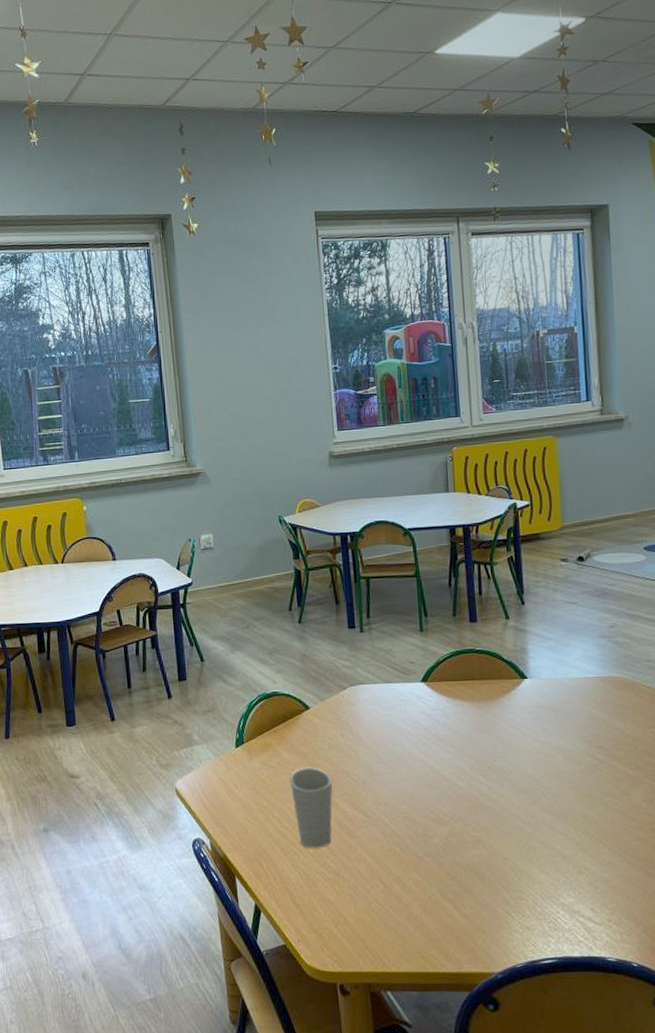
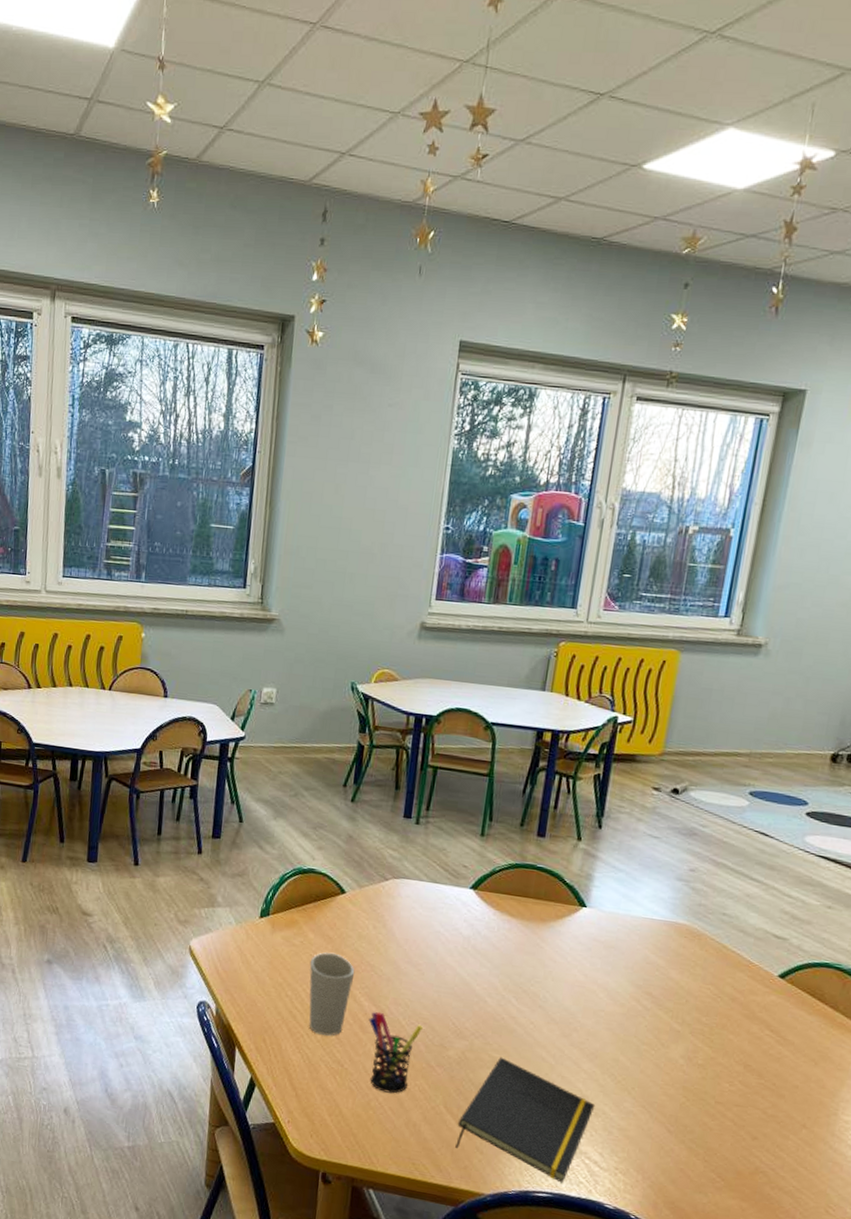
pen holder: none [354,815,405,892] -> present [368,1011,423,1094]
notepad: none [455,835,577,946] -> present [455,1057,595,1183]

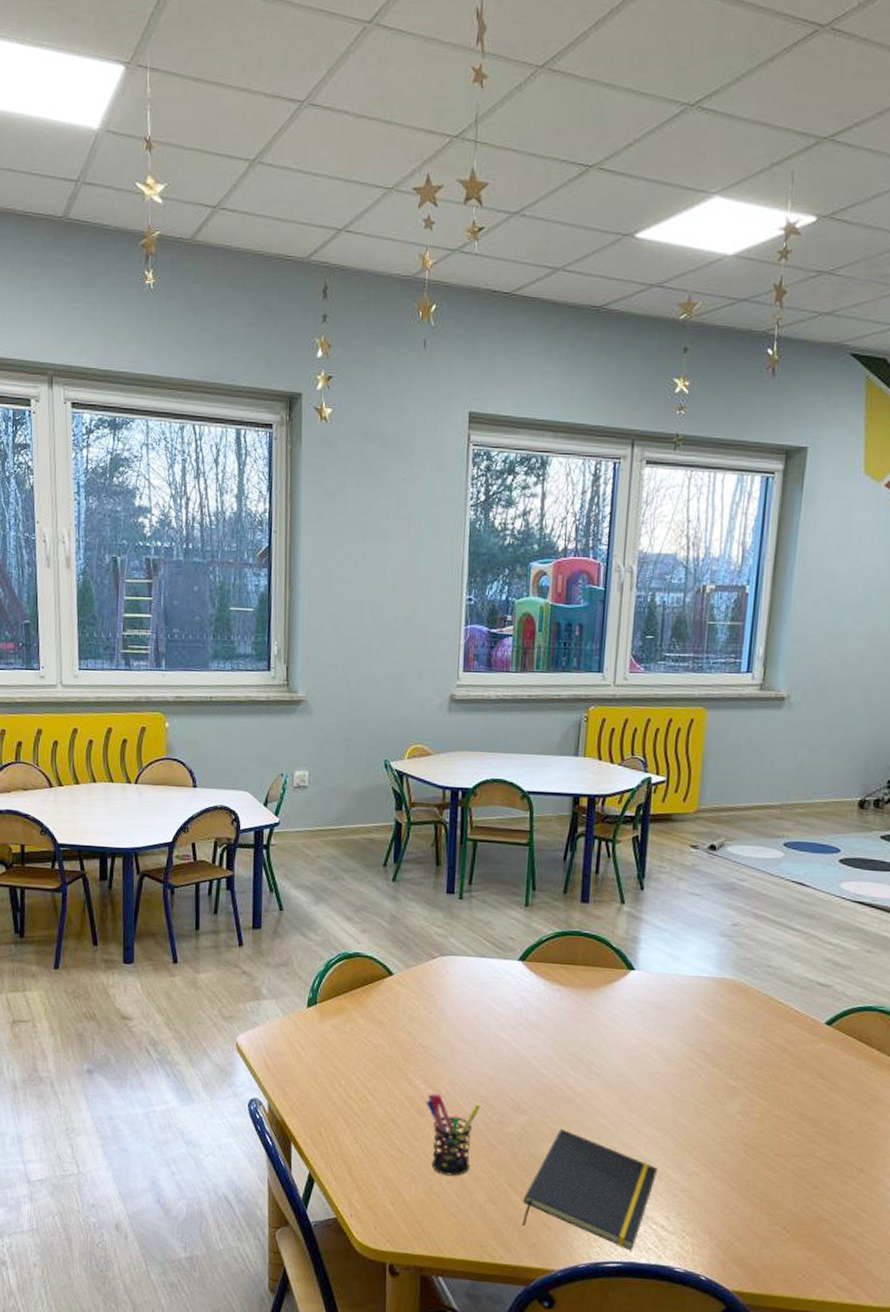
cup: present [309,952,355,1036] -> none [361,1037,408,1123]

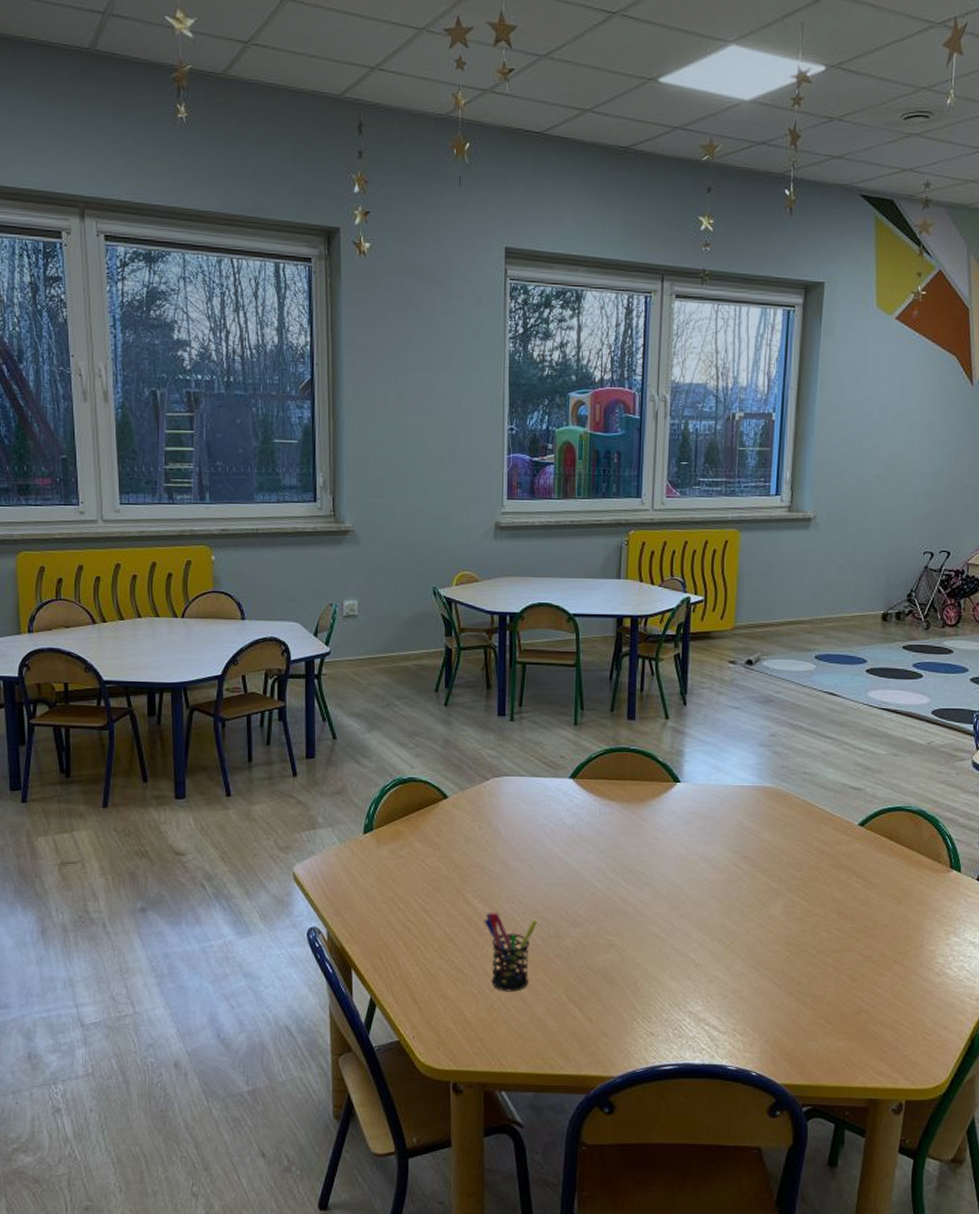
notepad: present [522,1128,658,1251] -> none [581,939,709,1053]

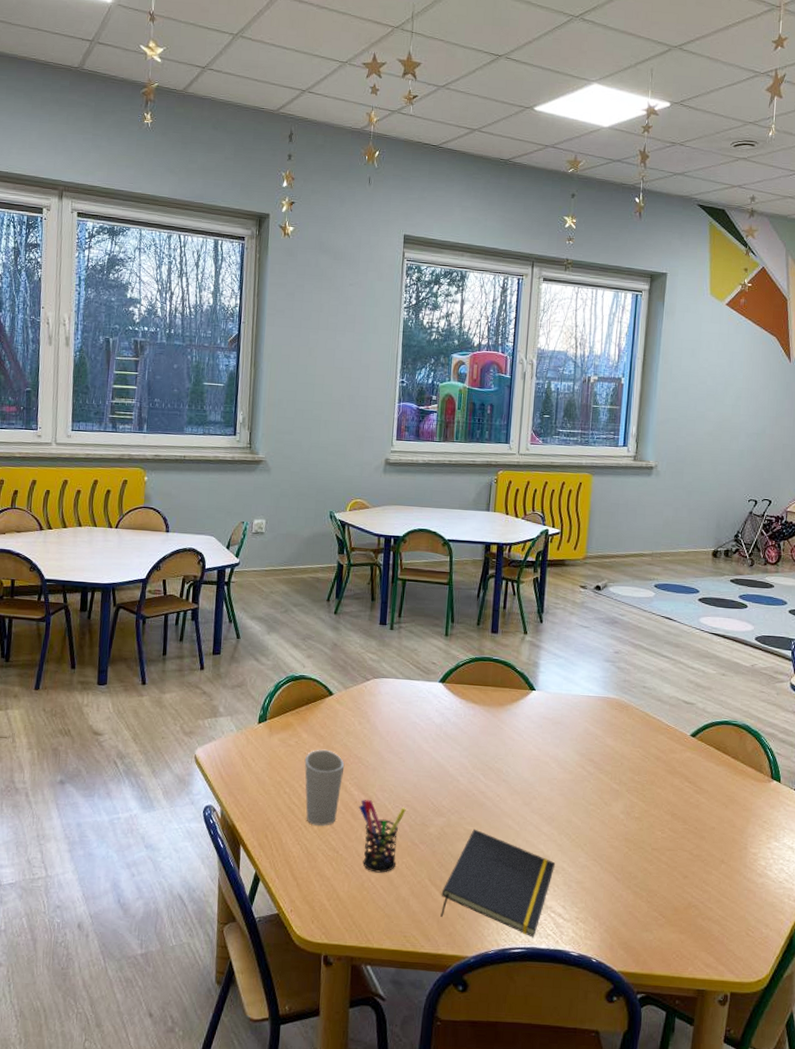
cup: none [419,860,465,943] -> present [304,750,345,826]
notepad: none [581,939,709,1053] -> present [440,829,556,938]

